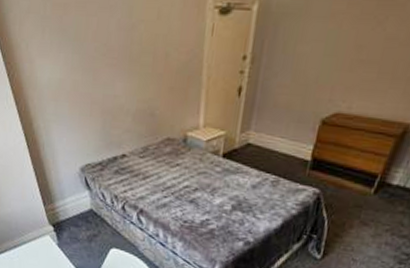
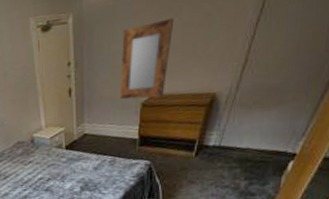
home mirror: none [298,27,377,118] -> present [120,18,175,100]

